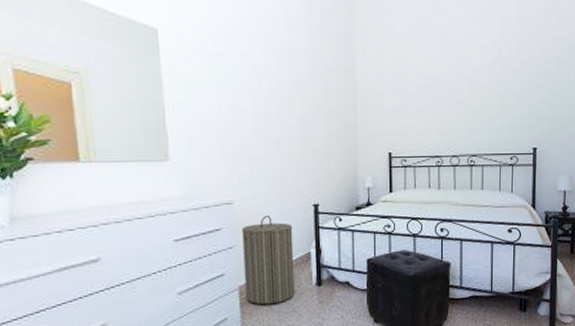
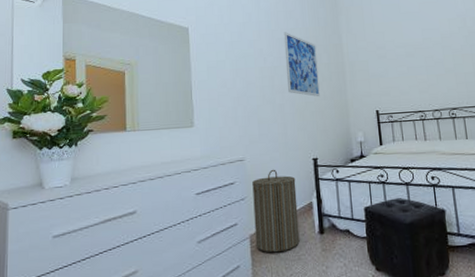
wall art: none [284,46,325,132] -> present [283,32,320,96]

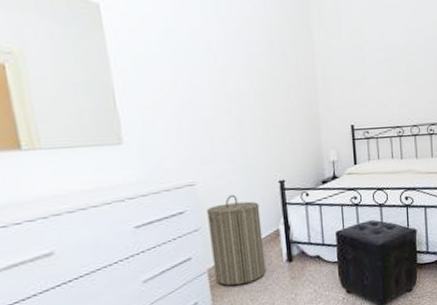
wall art: present [283,32,320,96] -> none [238,20,287,107]

